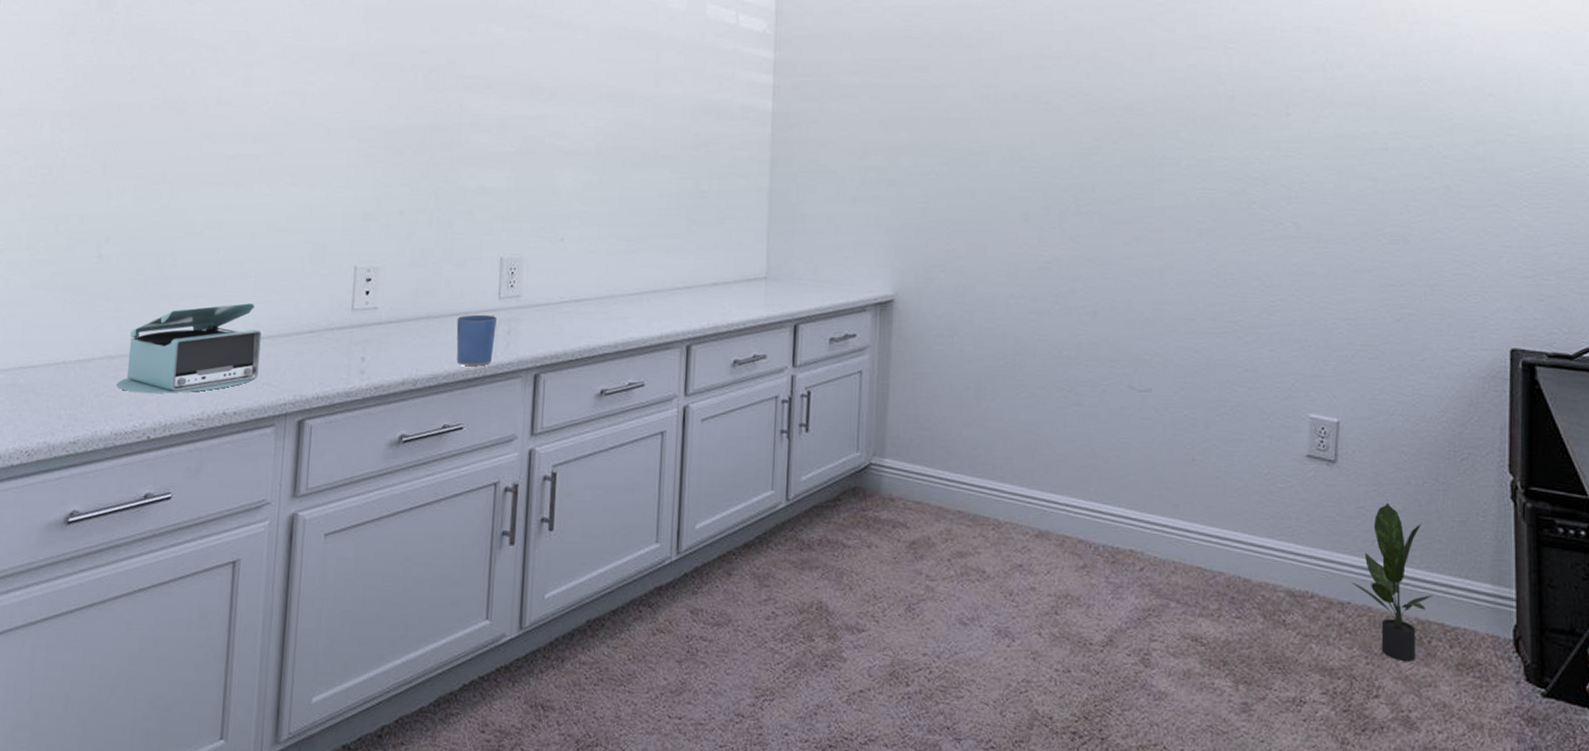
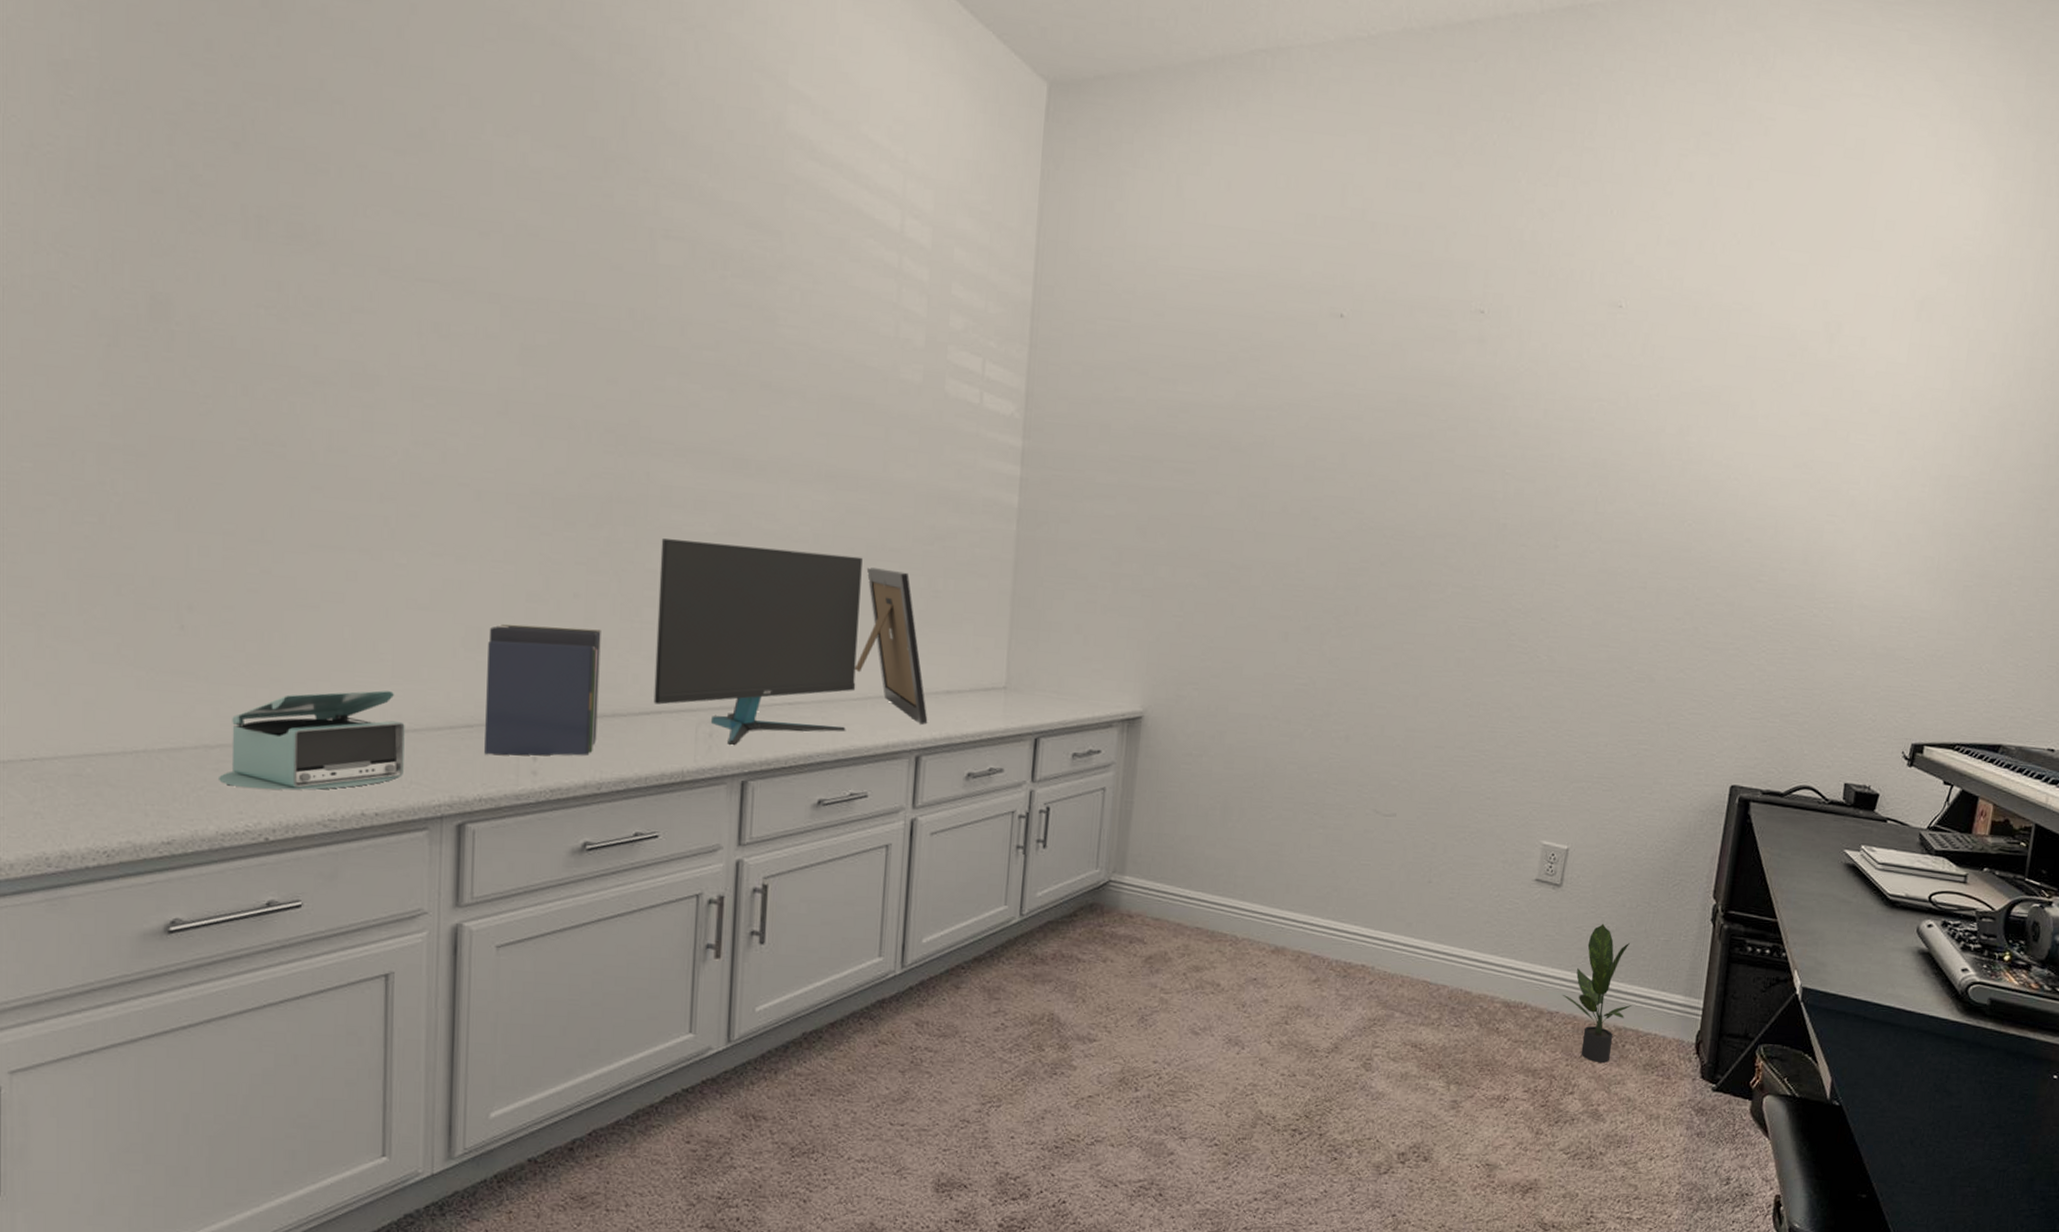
books: none [323,240,421,357] -> present [484,623,601,756]
mug: present [456,314,497,367] -> none [648,714,696,771]
computer monitor: none [461,159,638,341] -> present [653,538,863,745]
picture frame: none [632,174,697,315] -> present [854,567,928,725]

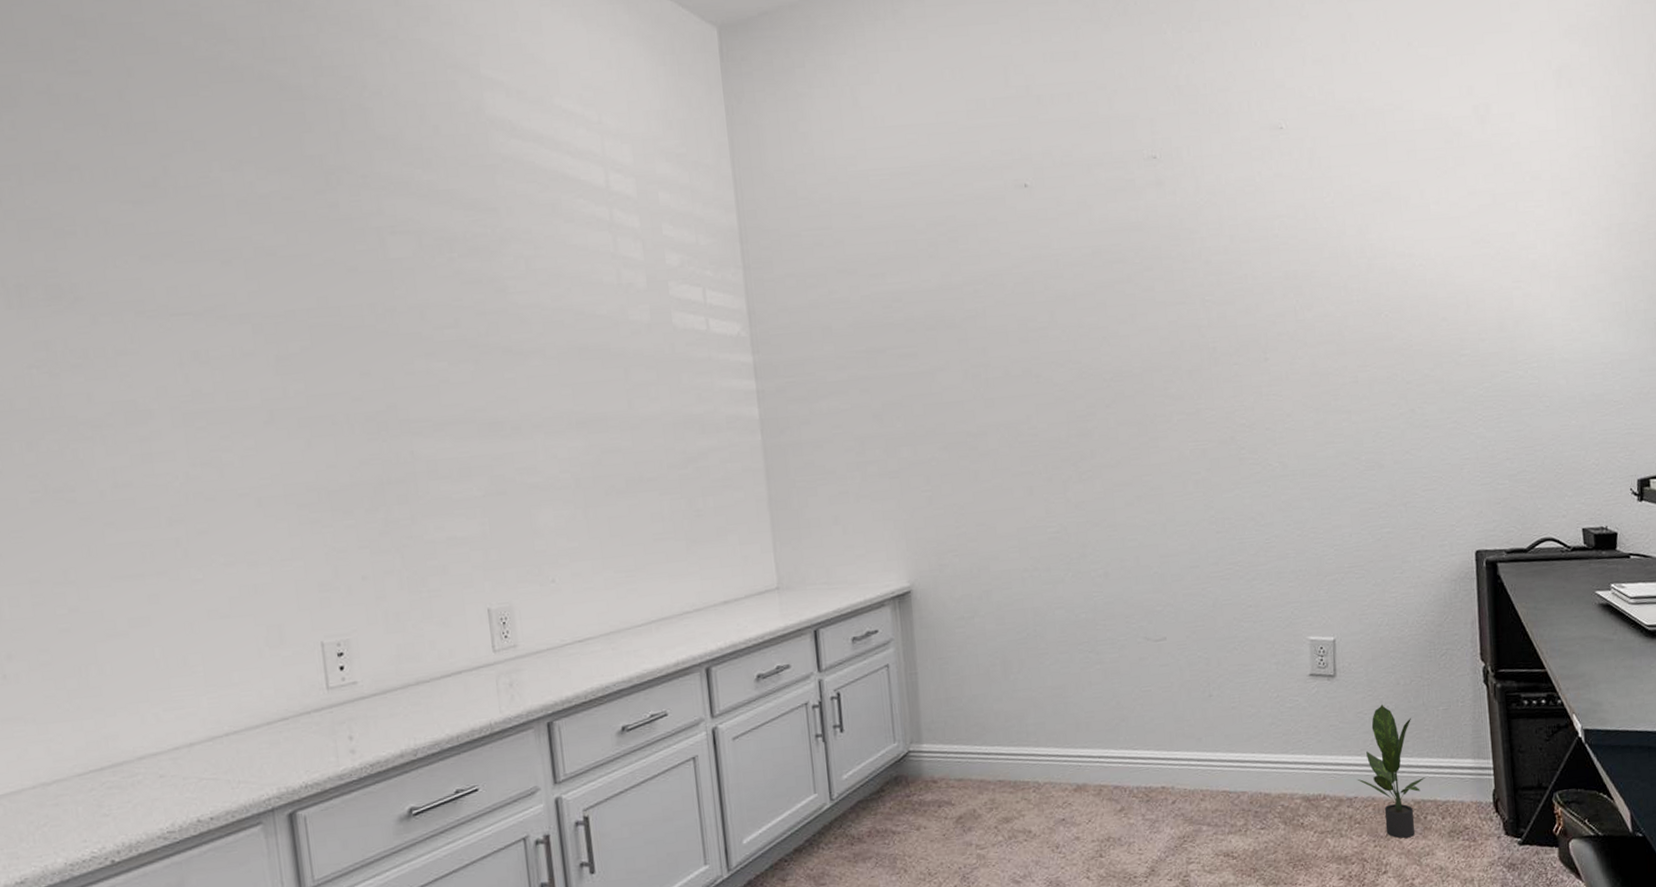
printer: present [219,690,405,790] -> none [59,700,231,818]
books: present [484,623,601,756] -> none [288,605,406,743]
computer monitor: present [653,538,863,745] -> none [434,492,639,690]
picture frame: present [854,567,928,725] -> none [629,498,712,638]

